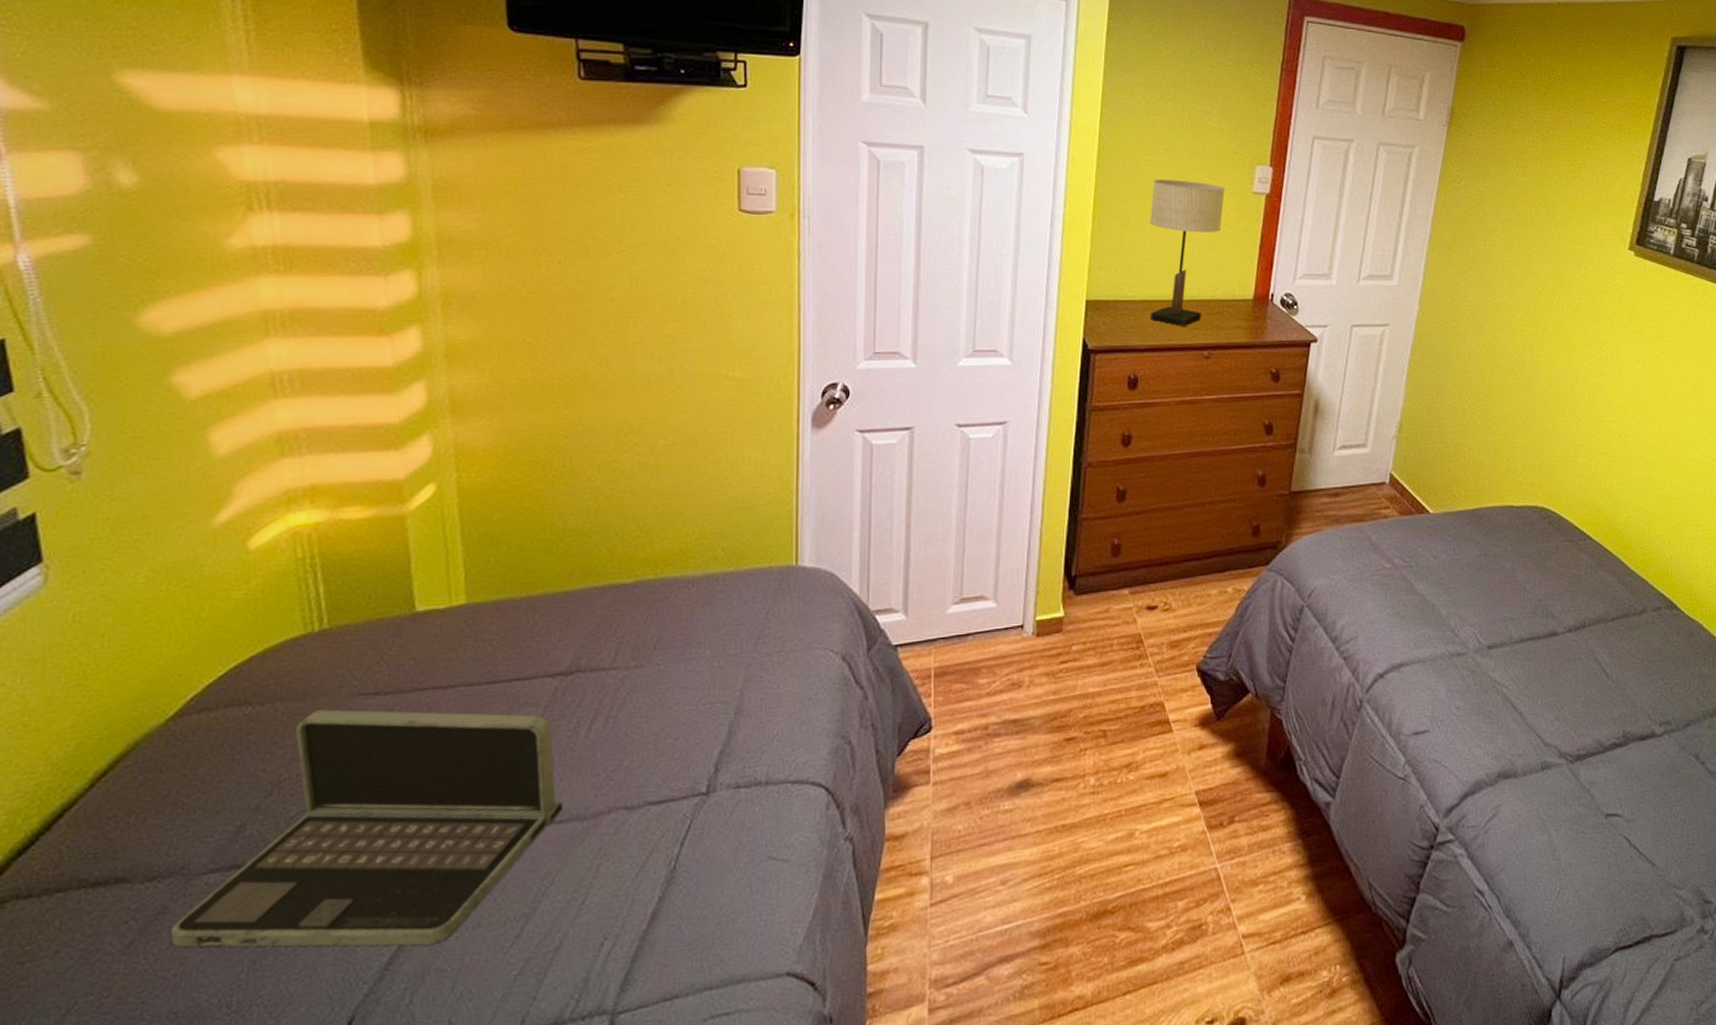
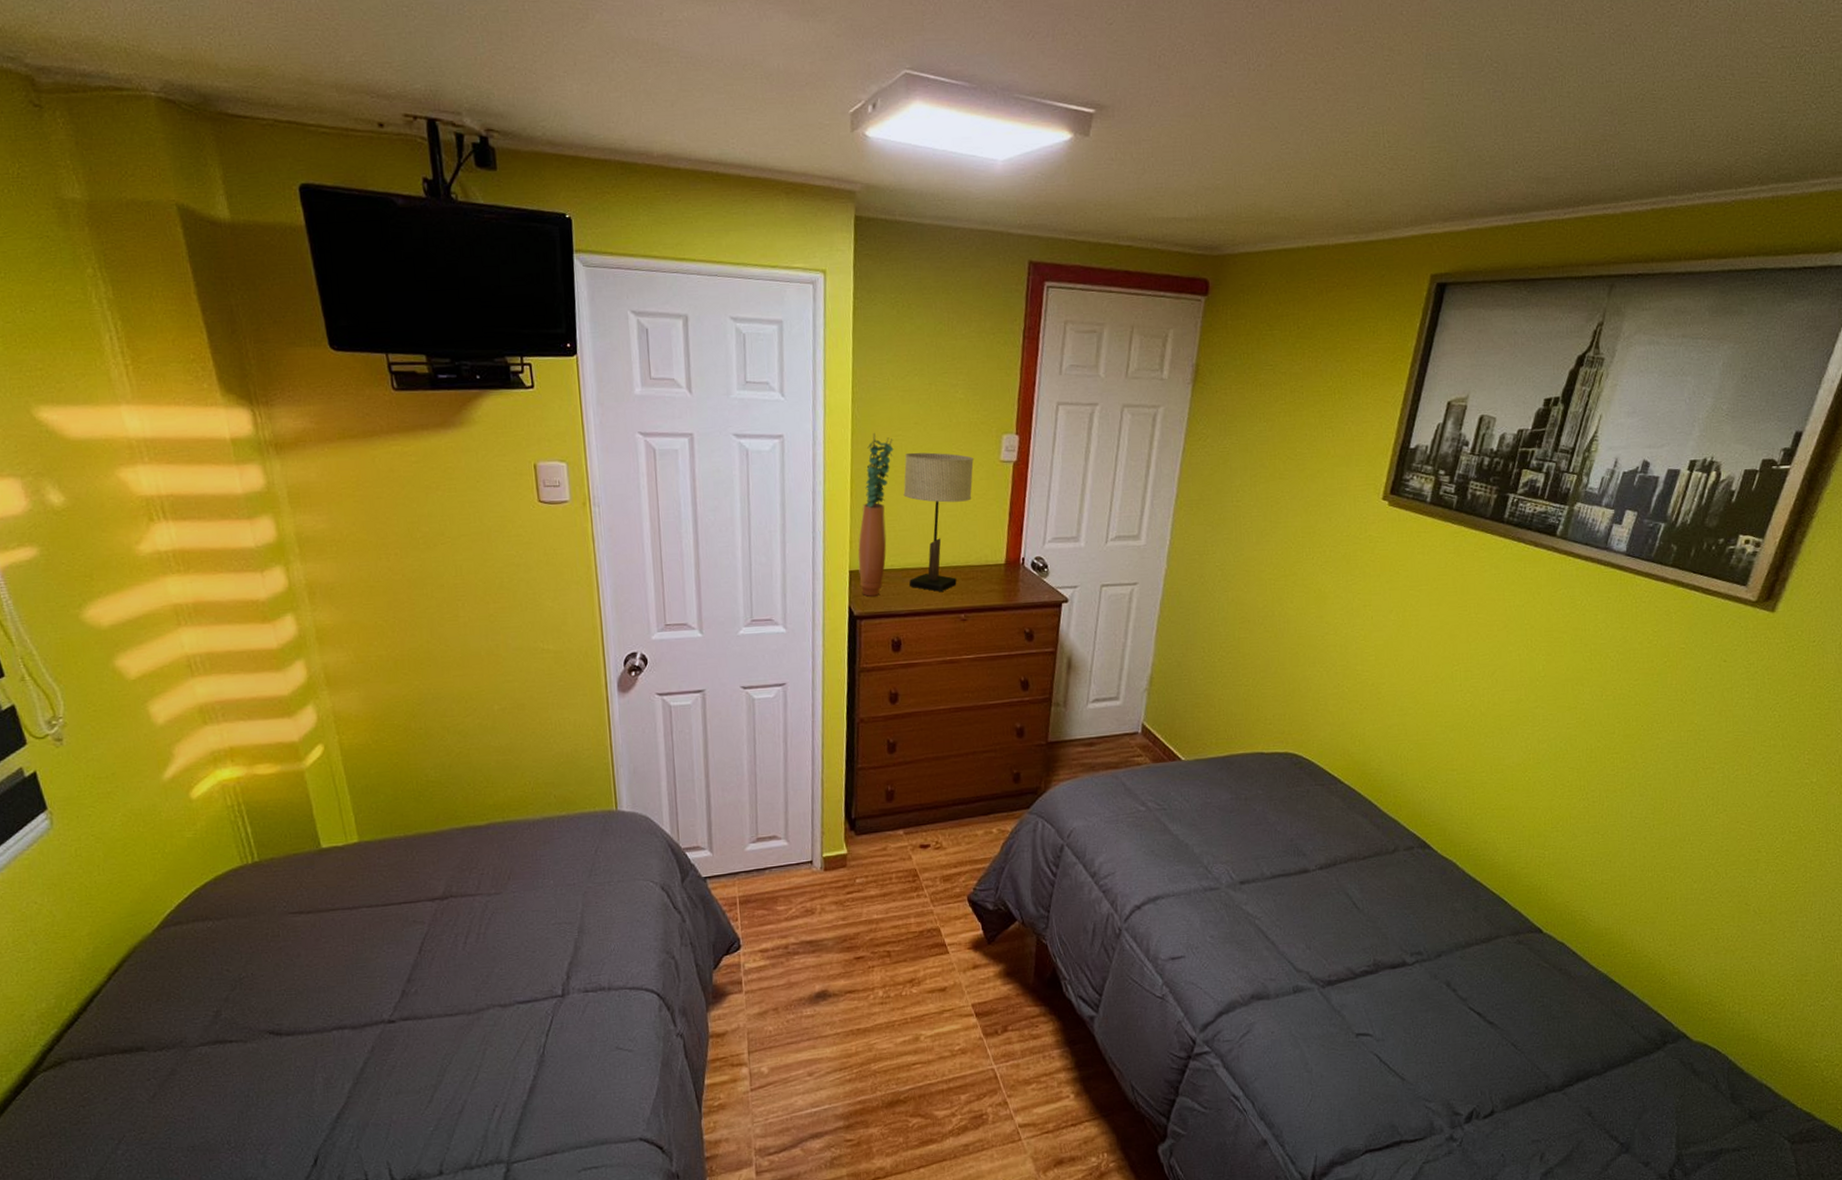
laptop: present [171,709,563,948] -> none [181,924,452,1106]
vase: none [1096,157,1142,329] -> present [858,433,894,597]

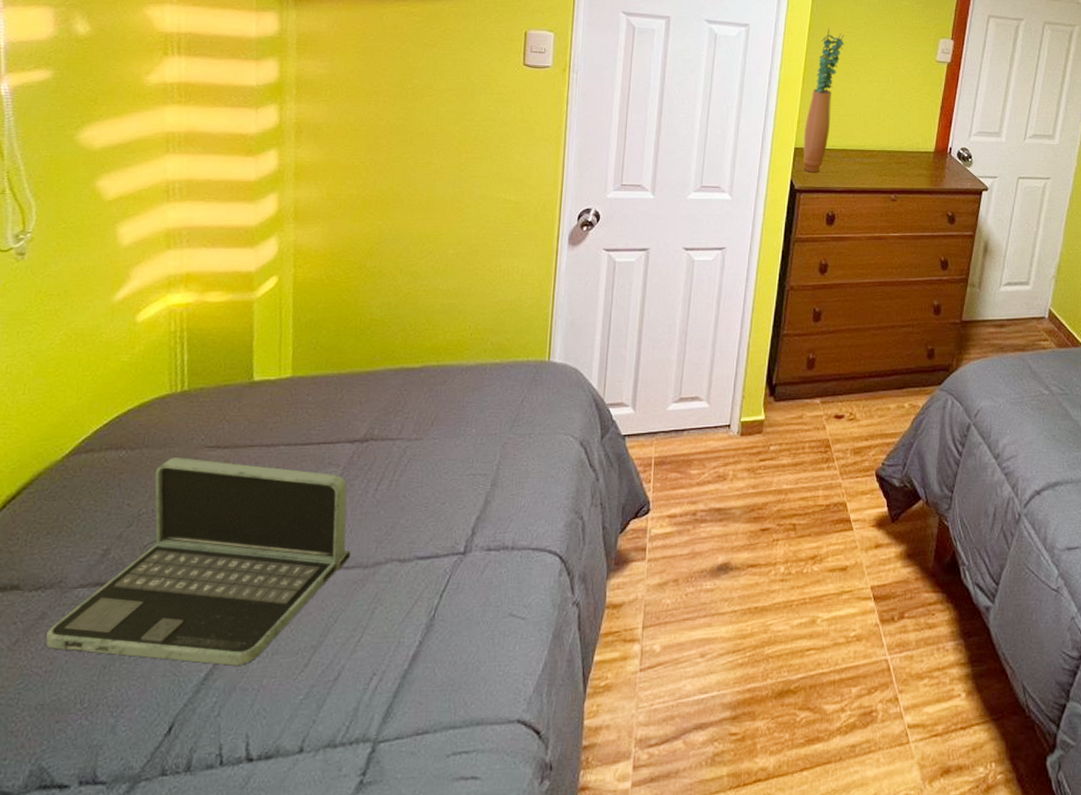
laptop: none [181,924,452,1106] -> present [46,457,350,666]
table lamp: present [903,452,974,592] -> none [847,48,913,172]

